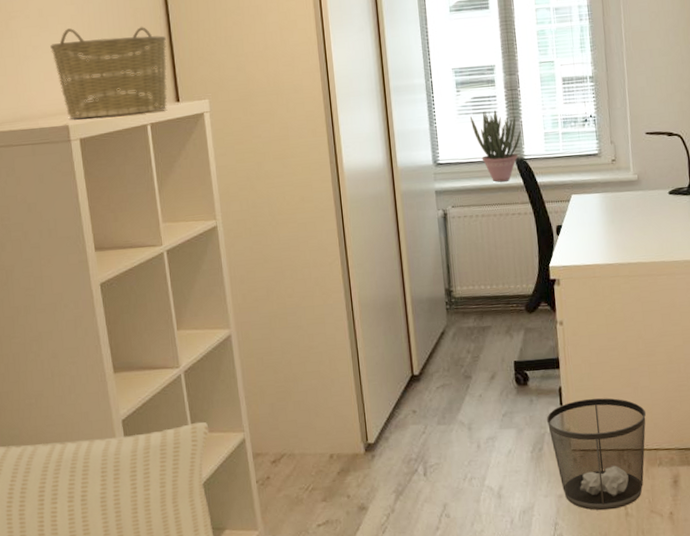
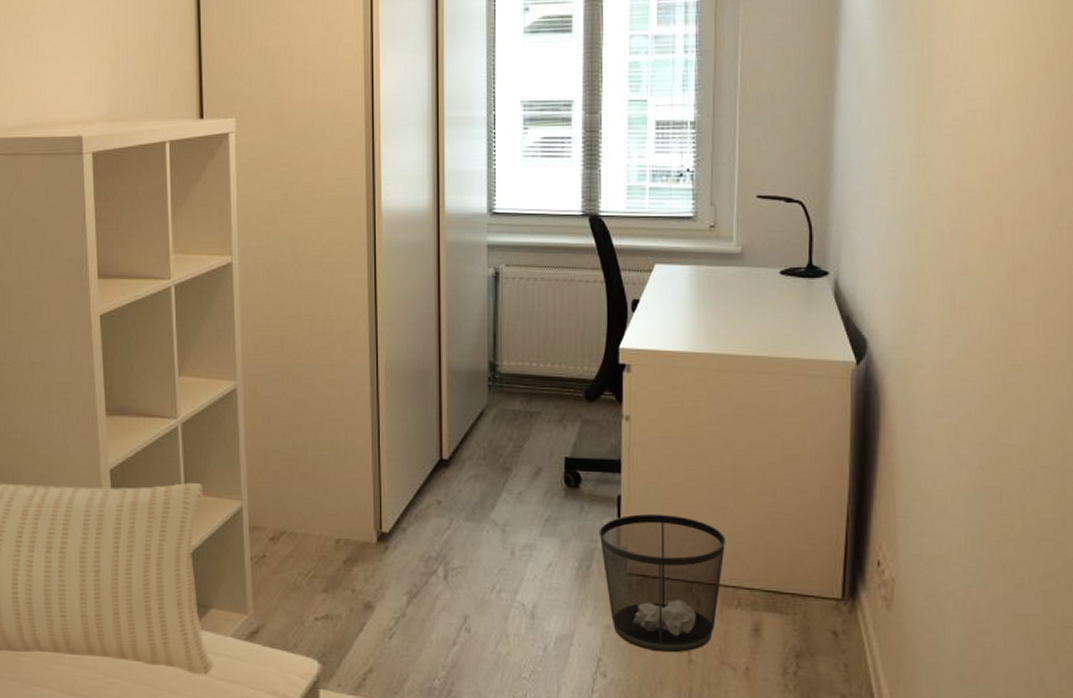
basket: present [50,27,167,120] -> none [70,29,195,131]
potted plant: present [469,110,521,183] -> none [536,154,598,241]

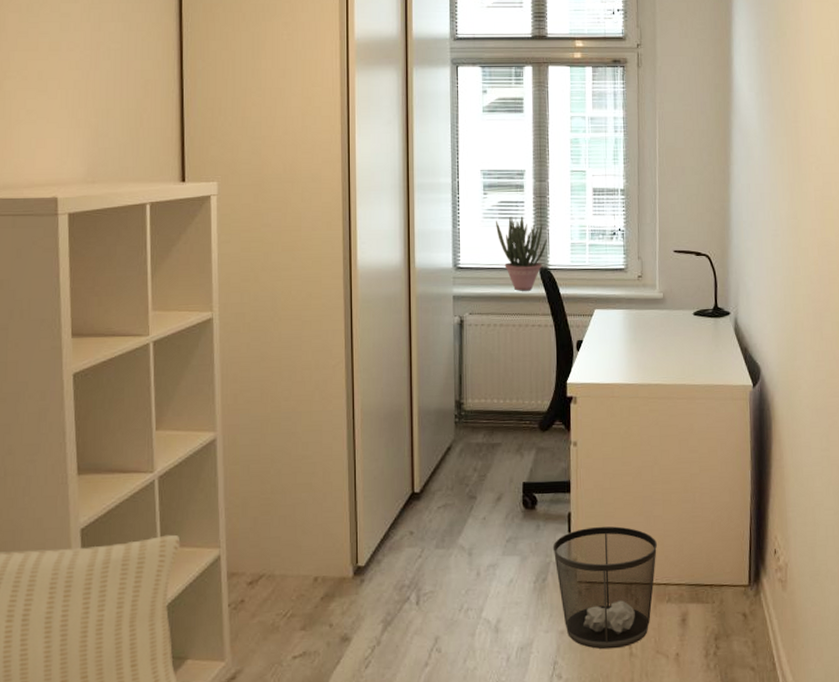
potted plant: none [536,154,598,241] -> present [495,216,547,291]

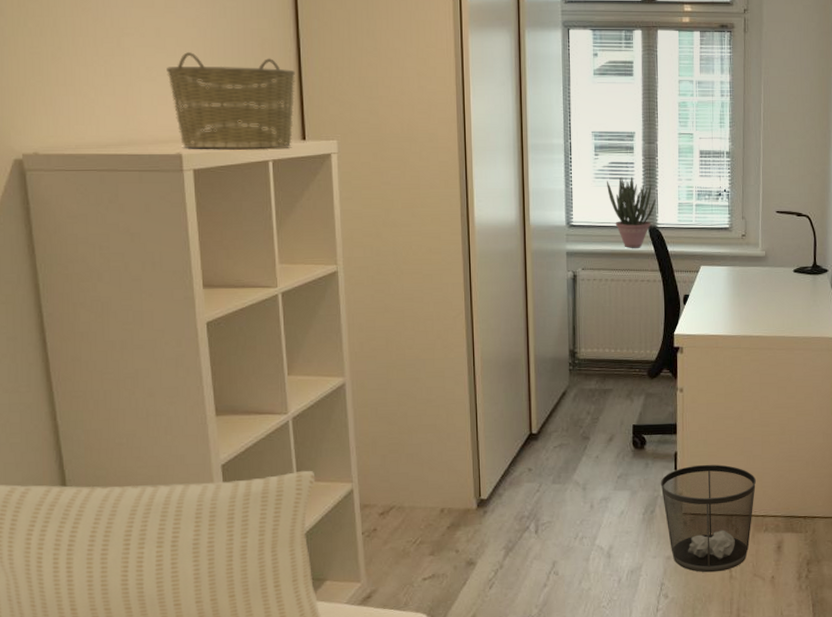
basket: none [47,94,177,193] -> present [167,52,295,150]

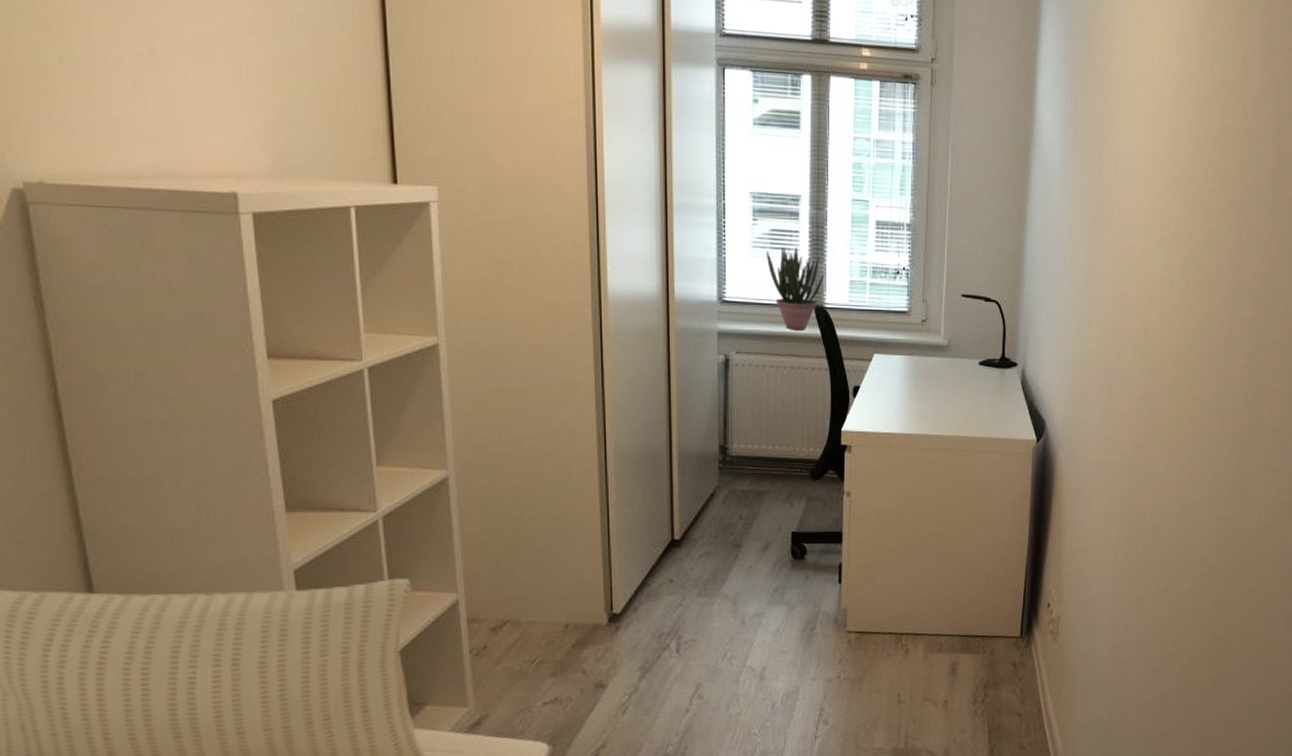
basket: present [167,52,295,150] -> none [215,66,384,193]
waste bin: present [660,464,757,573] -> none [822,577,931,697]

